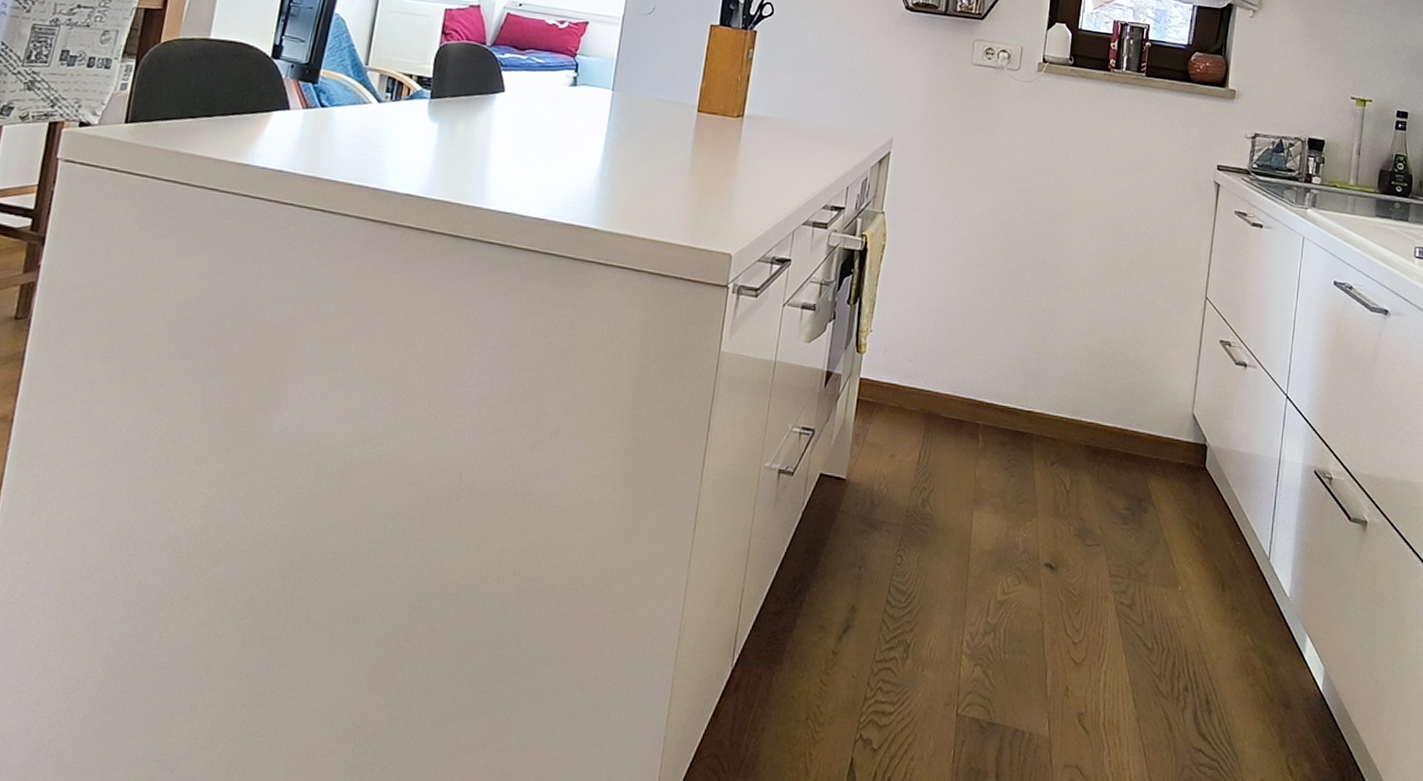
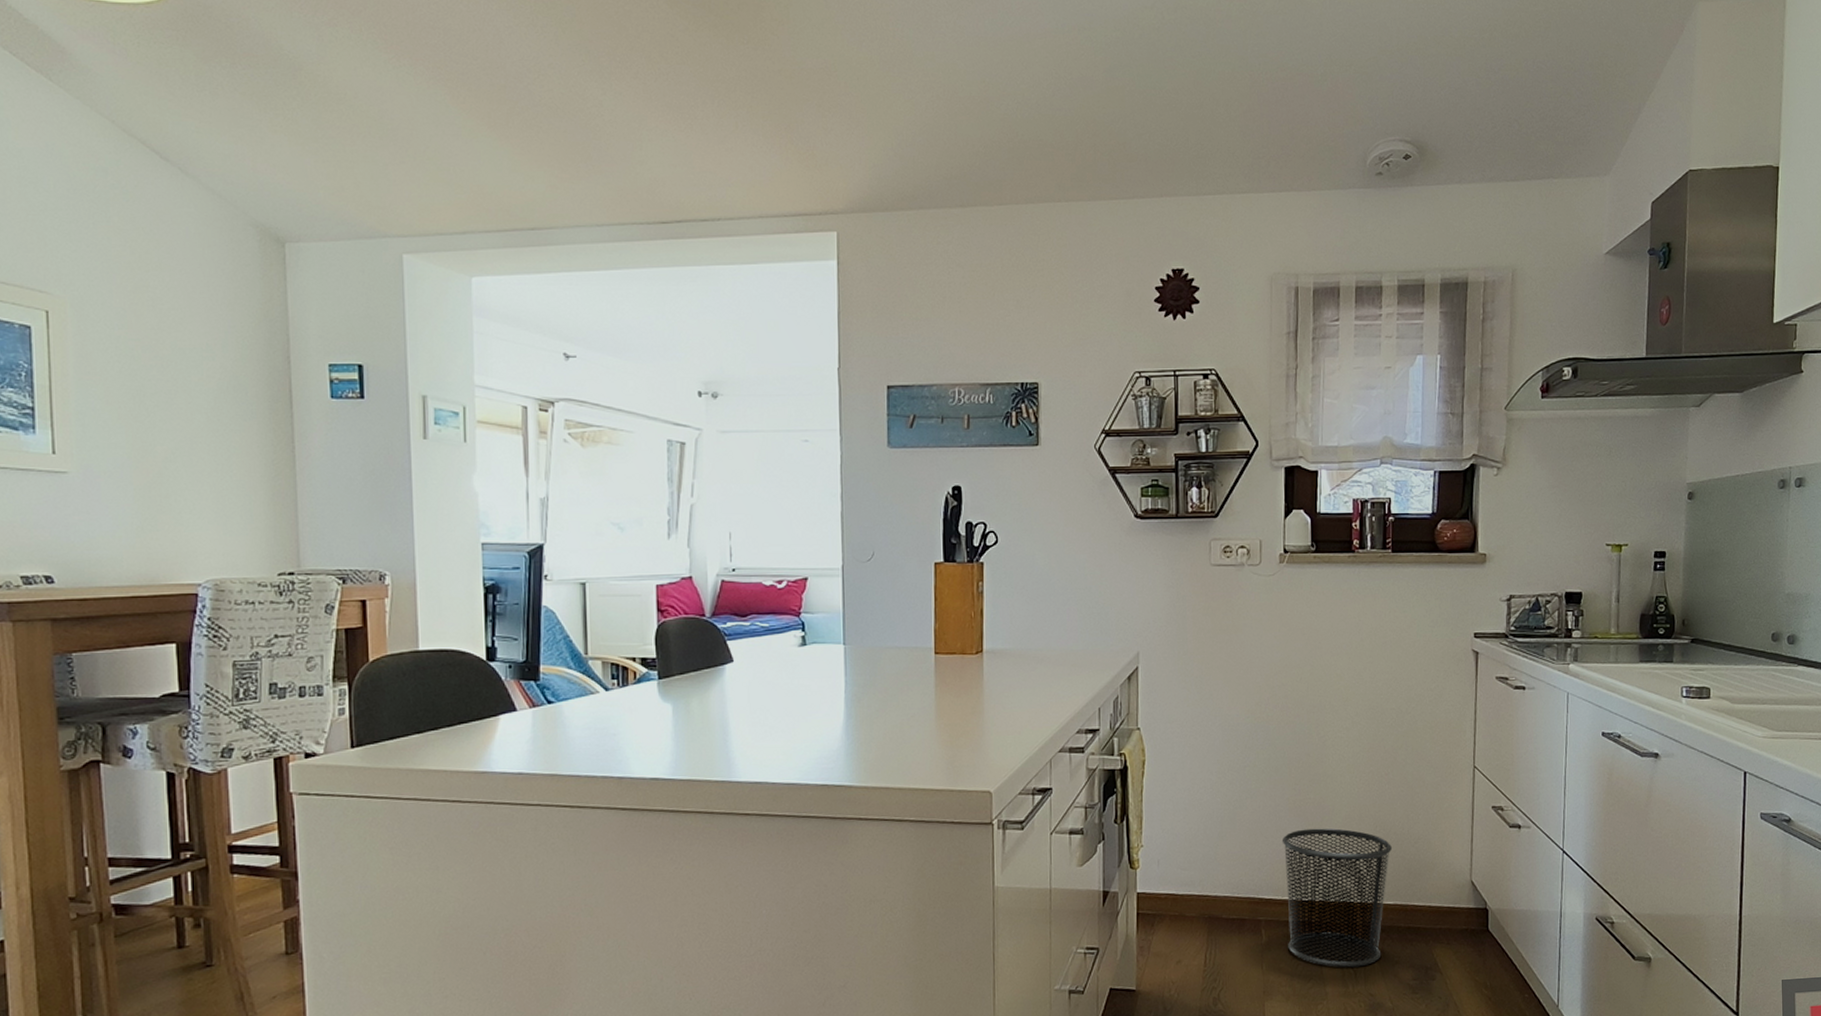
trash can: none [1003,336,1117,488] -> present [1281,828,1392,968]

